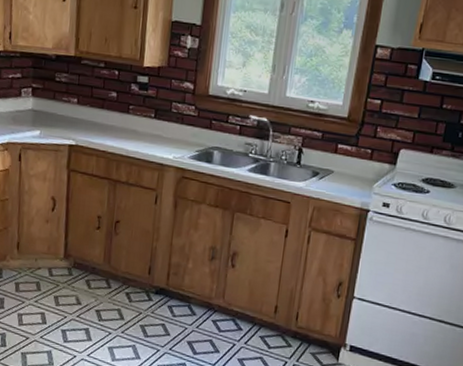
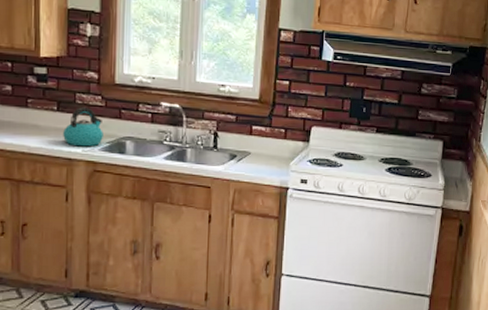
kettle: none [157,116,194,154] -> present [63,107,103,147]

